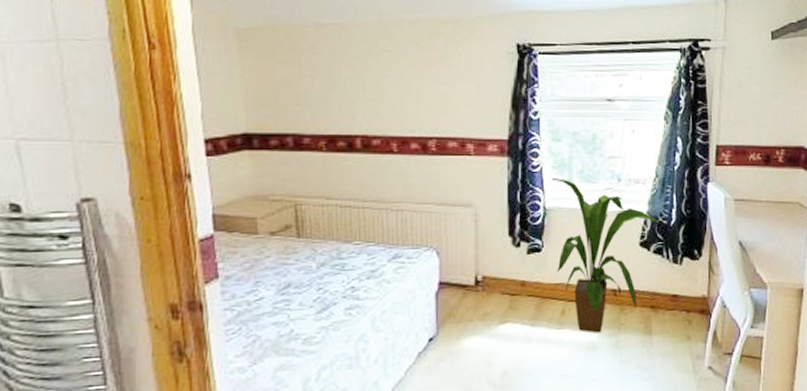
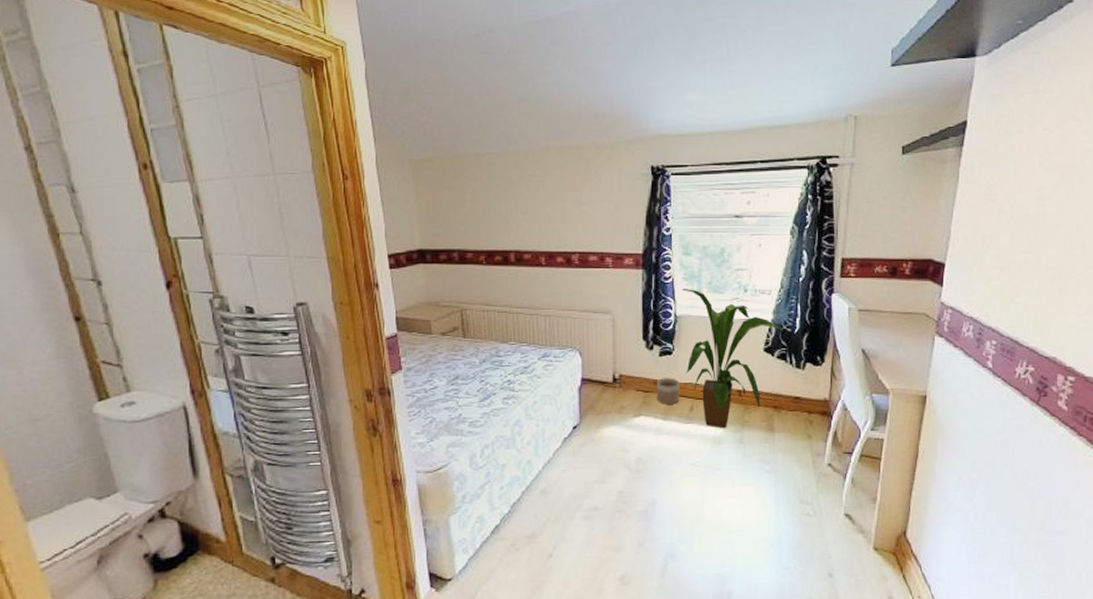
planter: none [524,278,550,309] -> present [656,378,680,404]

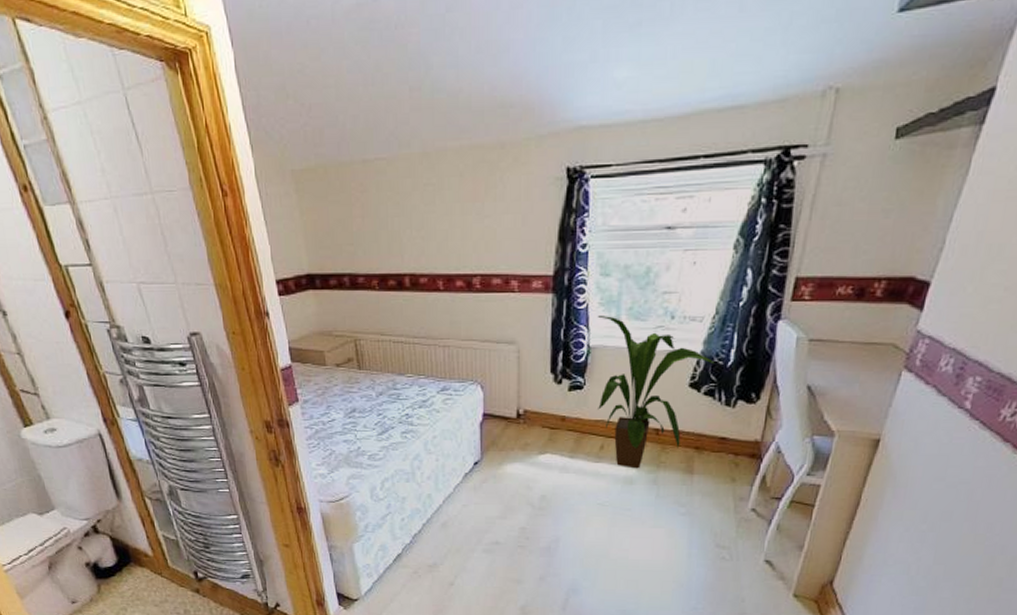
planter: present [656,378,680,404] -> none [563,414,590,442]

